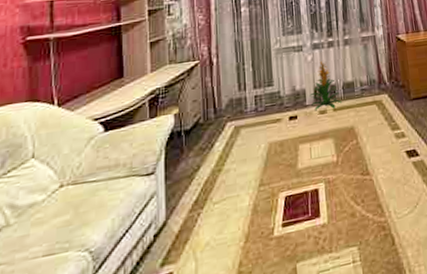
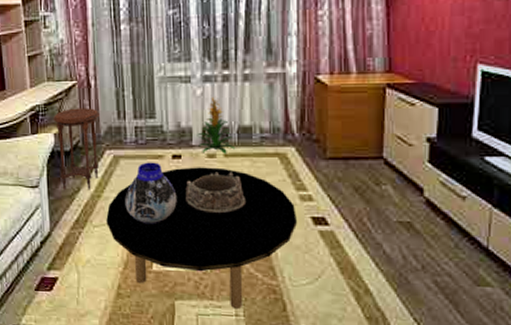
side table: none [174,84,221,171] -> present [53,108,99,190]
coffee table: none [227,121,396,256] -> present [106,167,298,310]
vase: none [245,126,295,190] -> present [125,162,177,225]
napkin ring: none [302,123,354,167] -> present [185,172,247,214]

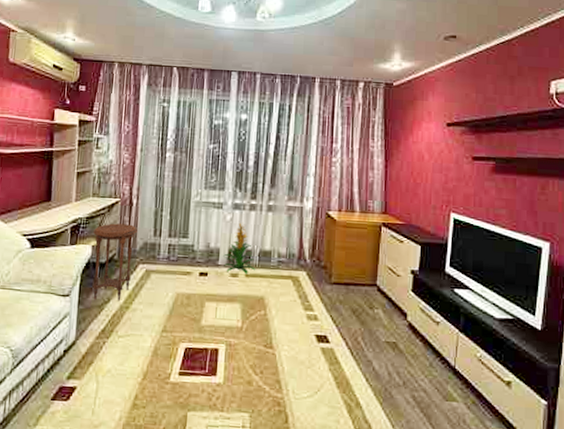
coffee table: present [106,167,298,310] -> none [131,284,304,421]
vase: present [125,162,177,225] -> none [151,277,200,337]
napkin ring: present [185,172,247,214] -> none [207,290,261,329]

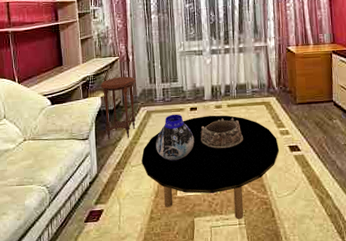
coffee table: none [131,284,304,421] -> present [141,115,280,220]
vase: none [151,277,200,337] -> present [155,114,195,161]
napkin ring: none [207,290,261,329] -> present [200,117,244,150]
indoor plant: present [223,222,255,274] -> none [208,64,234,105]

